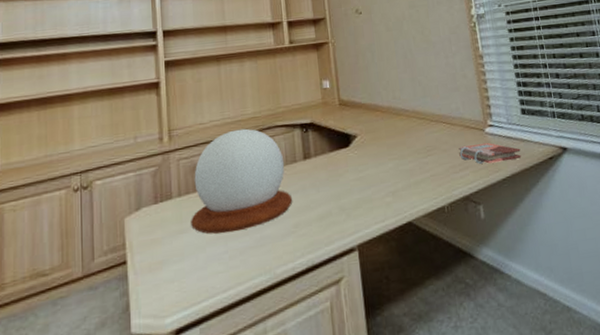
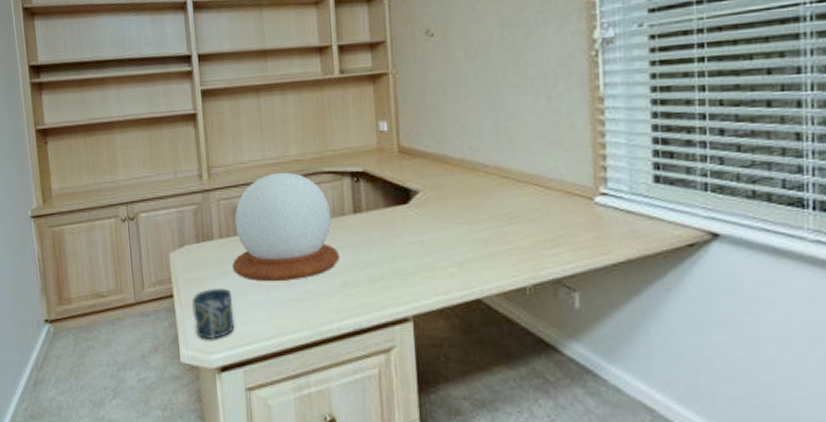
cup: none [147,246,191,304] -> present [192,288,235,340]
phonebook: present [458,142,522,164] -> none [553,215,645,243]

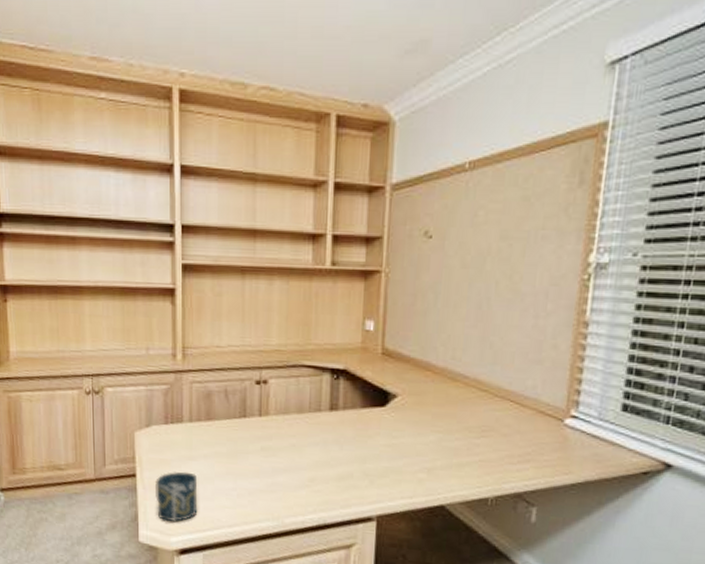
snow globe: present [232,172,340,282] -> none [201,360,312,471]

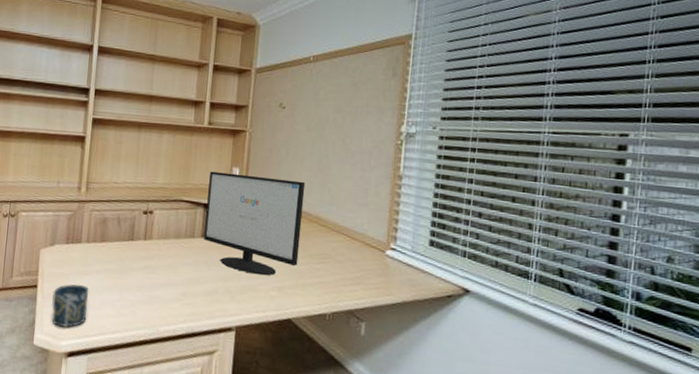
computer monitor: none [333,327,461,455] -> present [204,171,306,276]

